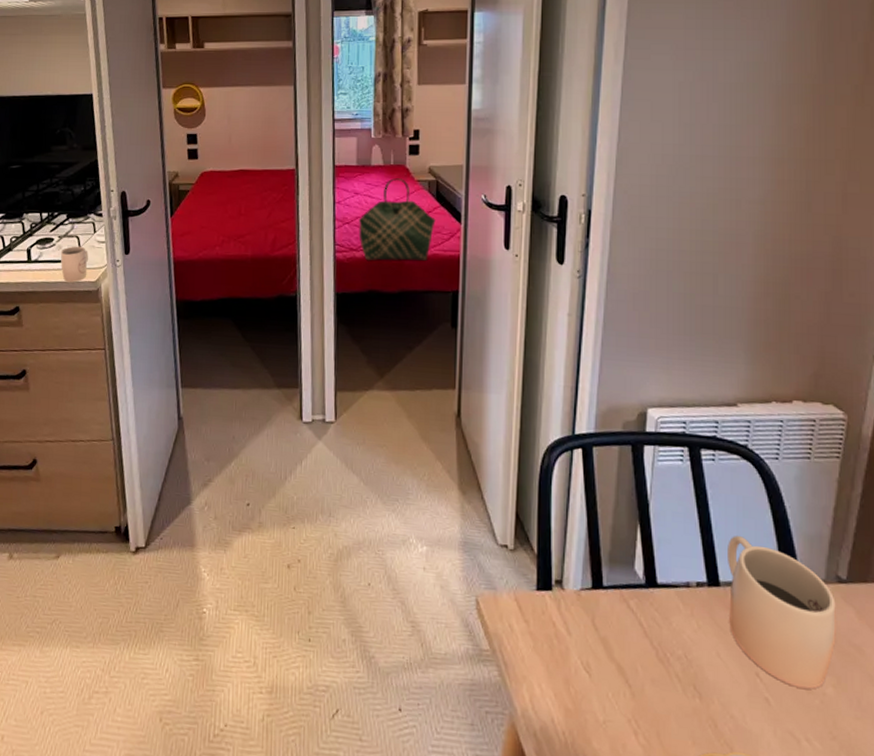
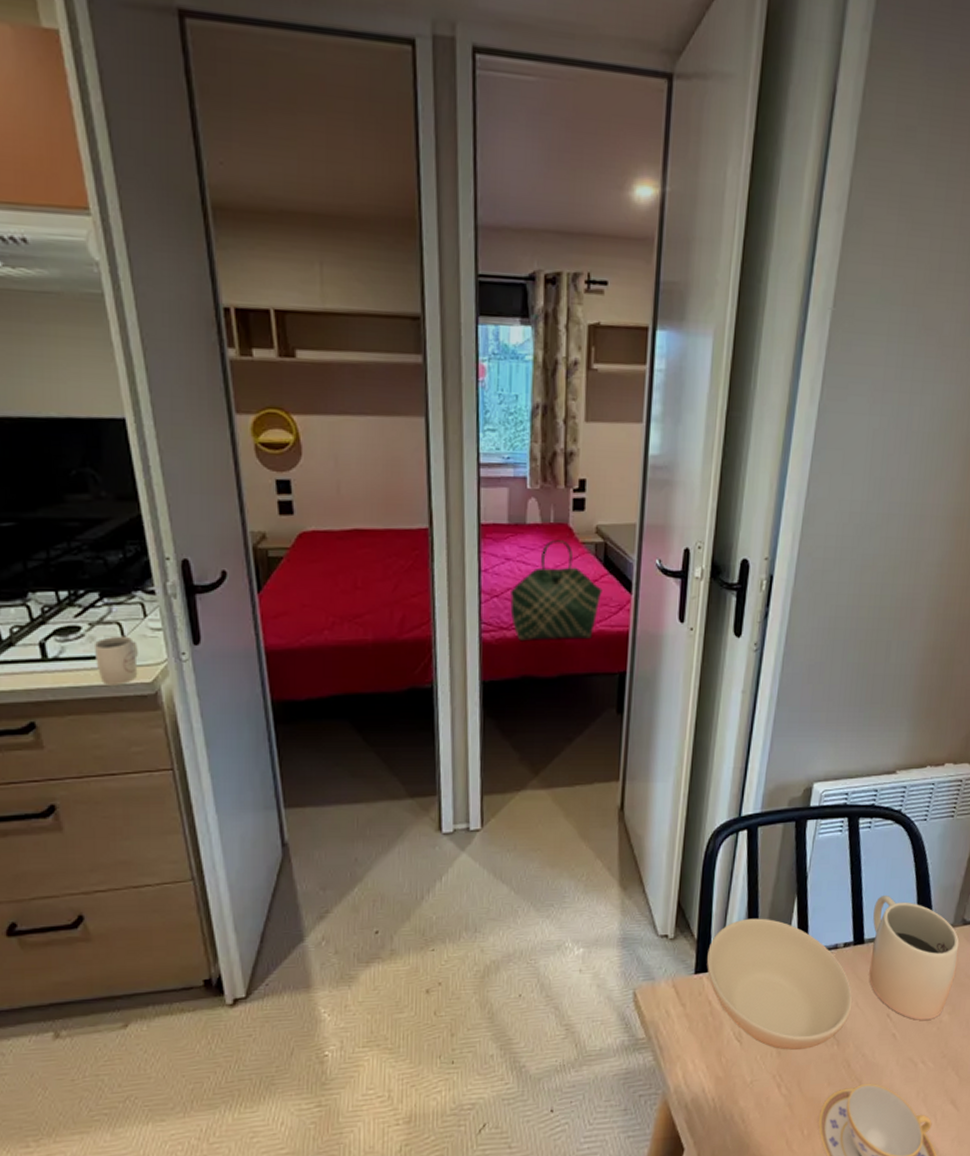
soup bowl: none [549,539,713,696] -> present [707,918,853,1050]

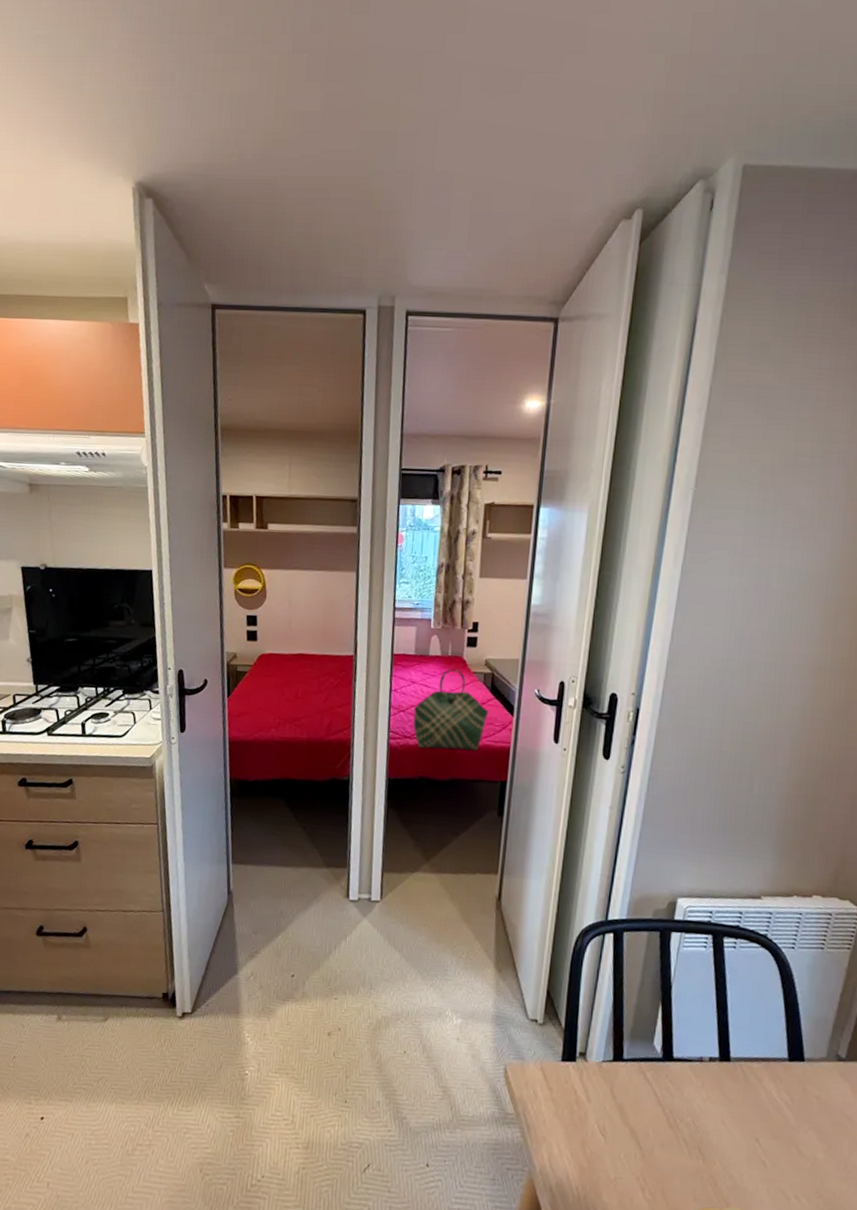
mug: present [93,635,138,686] -> none [115,721,144,758]
soup bowl: present [707,918,853,1050] -> none [573,1016,719,1158]
mug: present [869,894,960,1020] -> none [735,1016,834,1154]

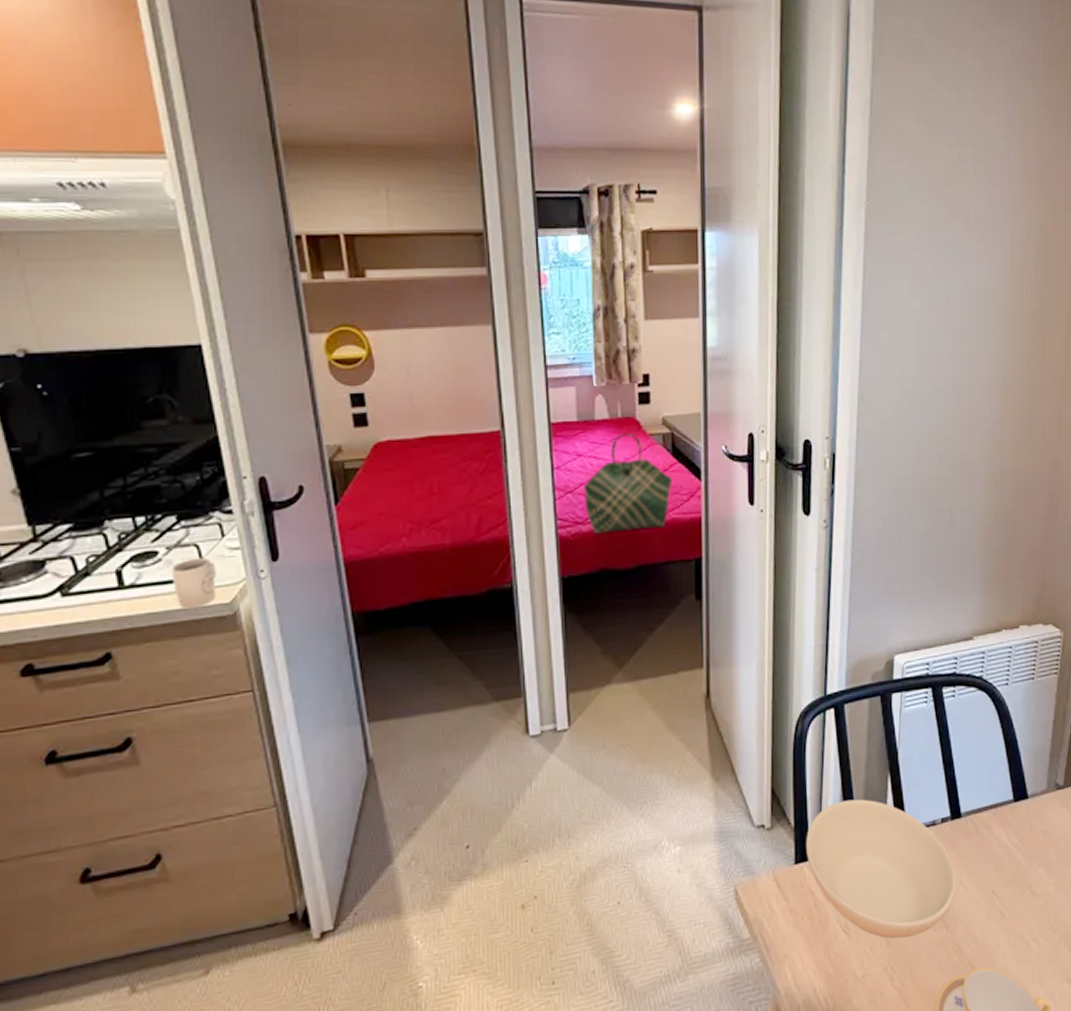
mug: none [115,721,144,758] -> present [171,557,217,609]
soup bowl: none [573,1016,719,1158] -> present [806,798,957,939]

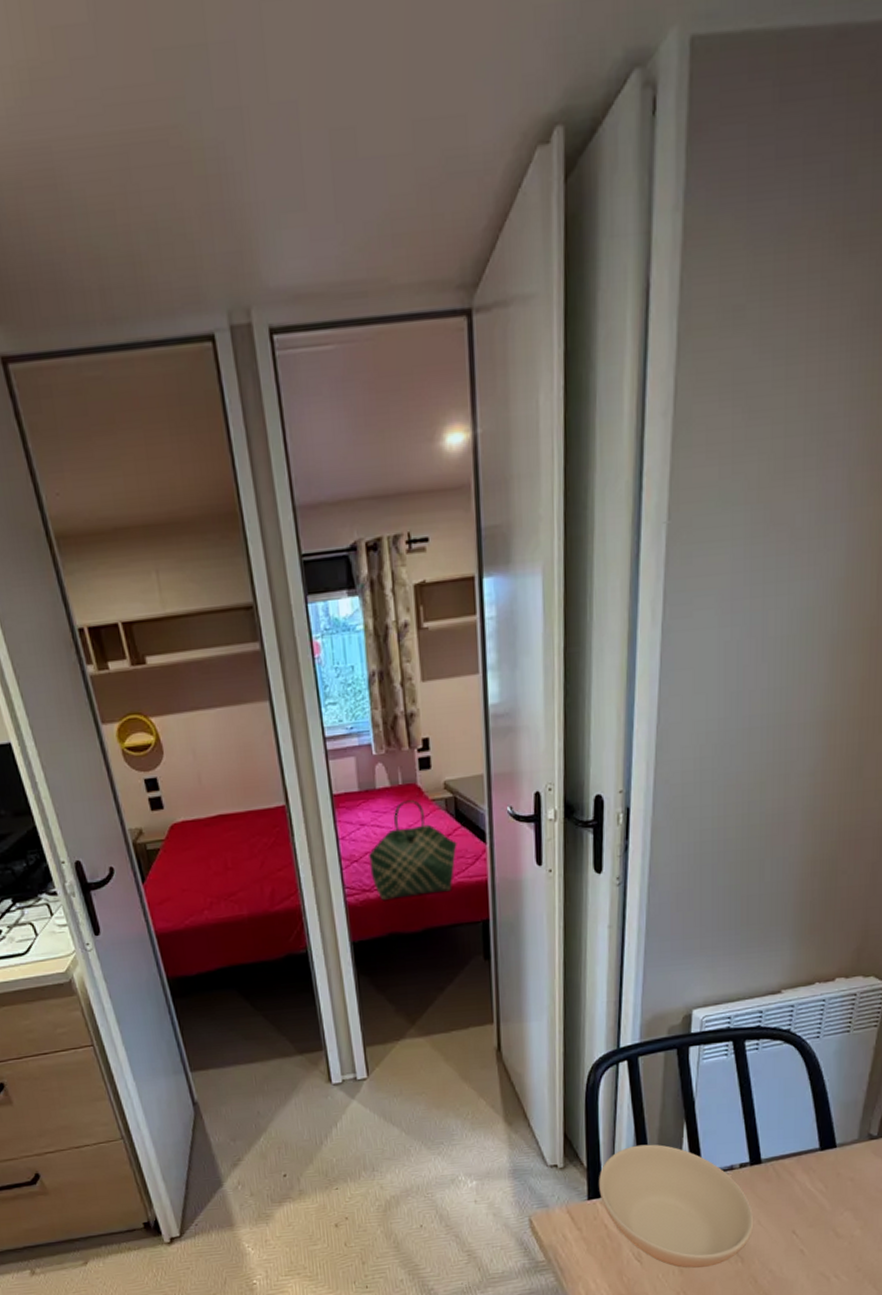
mug: present [171,557,217,609] -> none [14,933,54,978]

